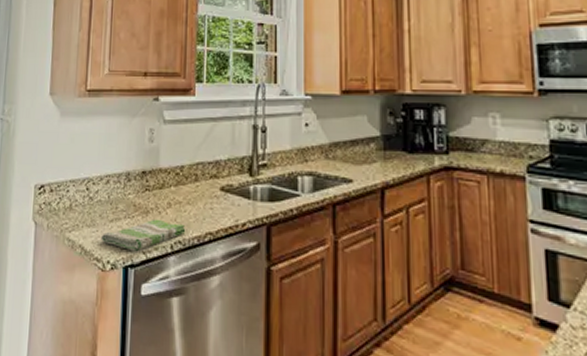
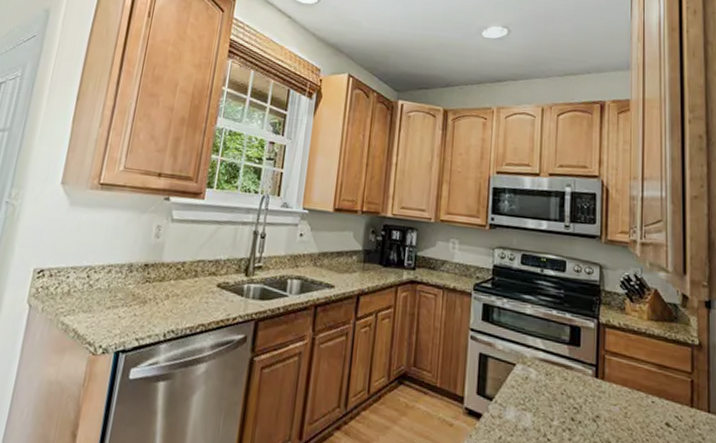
dish towel: present [100,219,186,252] -> none [95,308,180,338]

